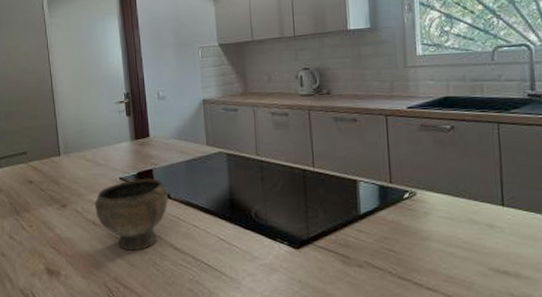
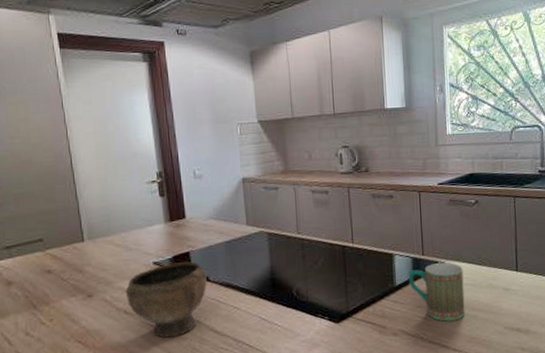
mug: none [375,192,441,256] -> present [409,263,465,322]

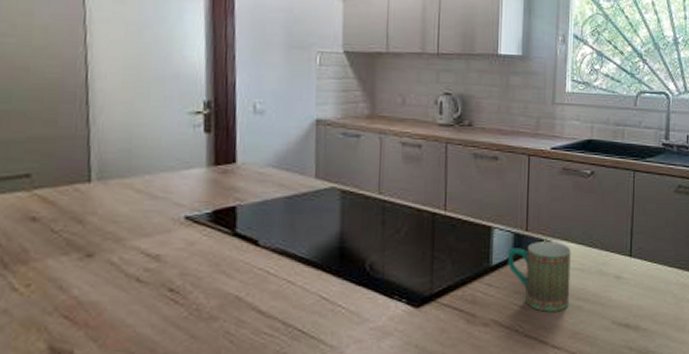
bowl: present [125,262,207,338] -> none [141,219,255,317]

